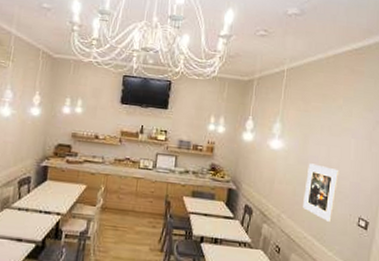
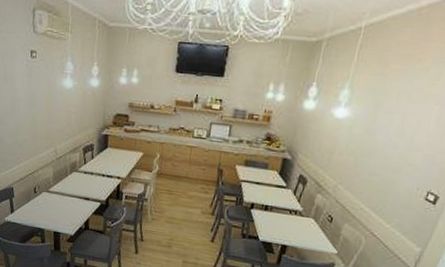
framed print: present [303,163,339,223] -> none [363,133,413,196]

